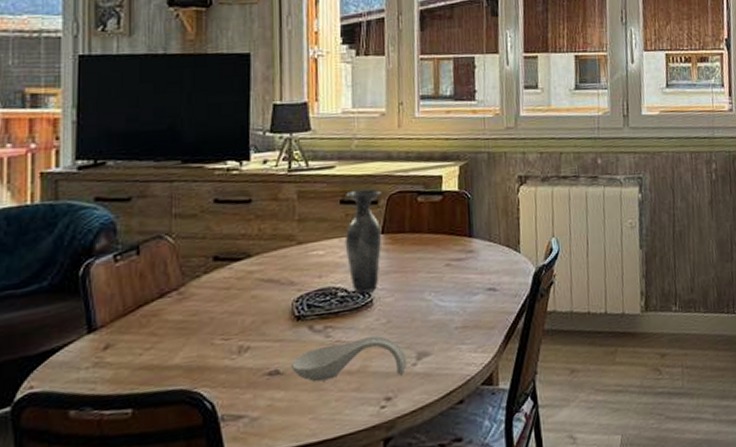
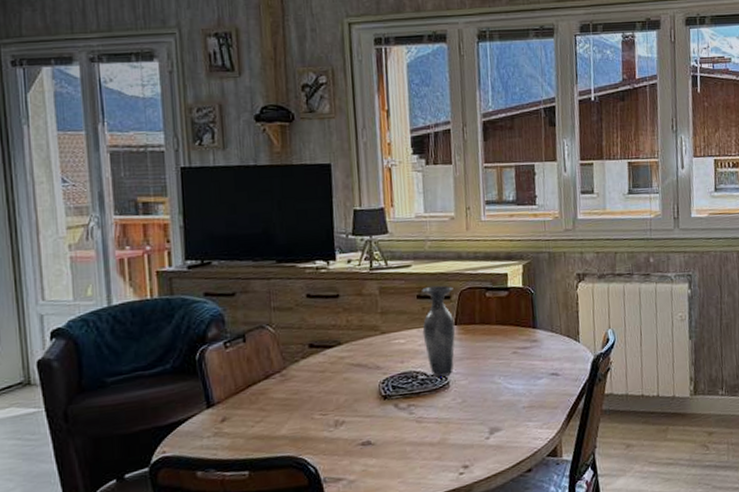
spoon rest: present [290,335,407,382] -> none [380,413,481,452]

